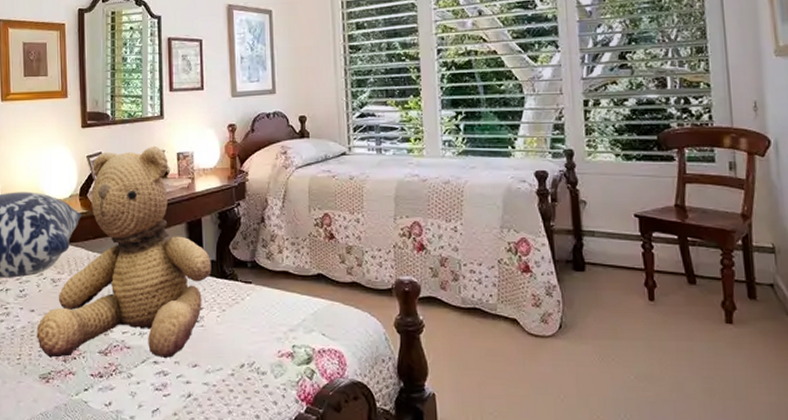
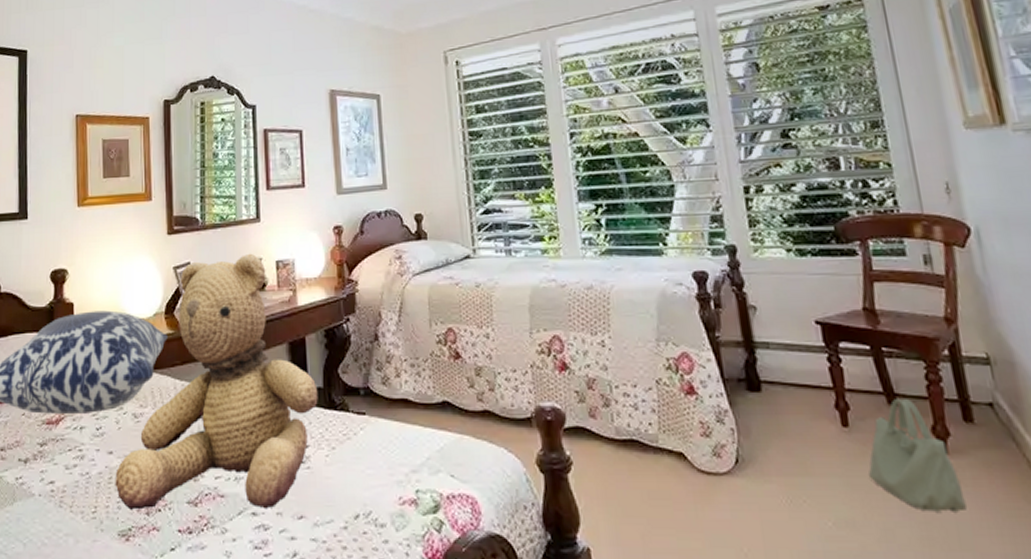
handbag: none [667,279,743,370] -> present [869,399,967,512]

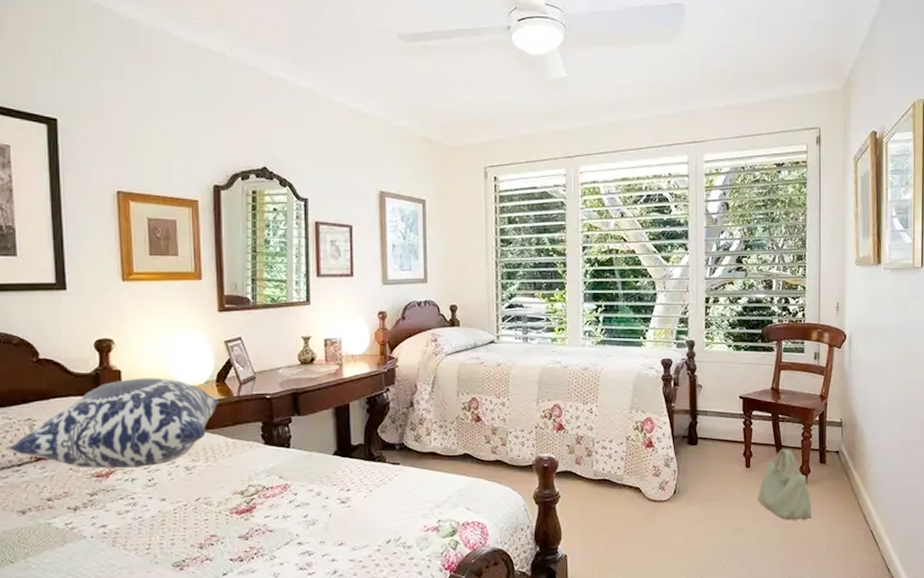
teddy bear: present [115,253,318,510] -> none [168,331,359,545]

